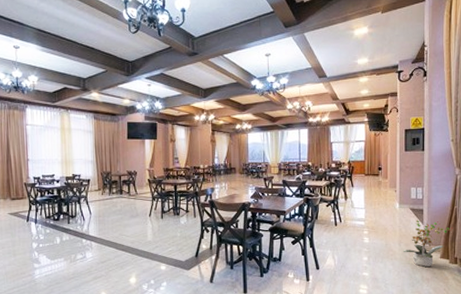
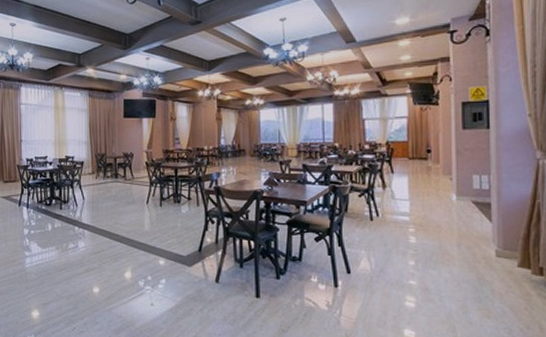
potted plant: present [402,220,453,267] -> none [463,216,536,277]

